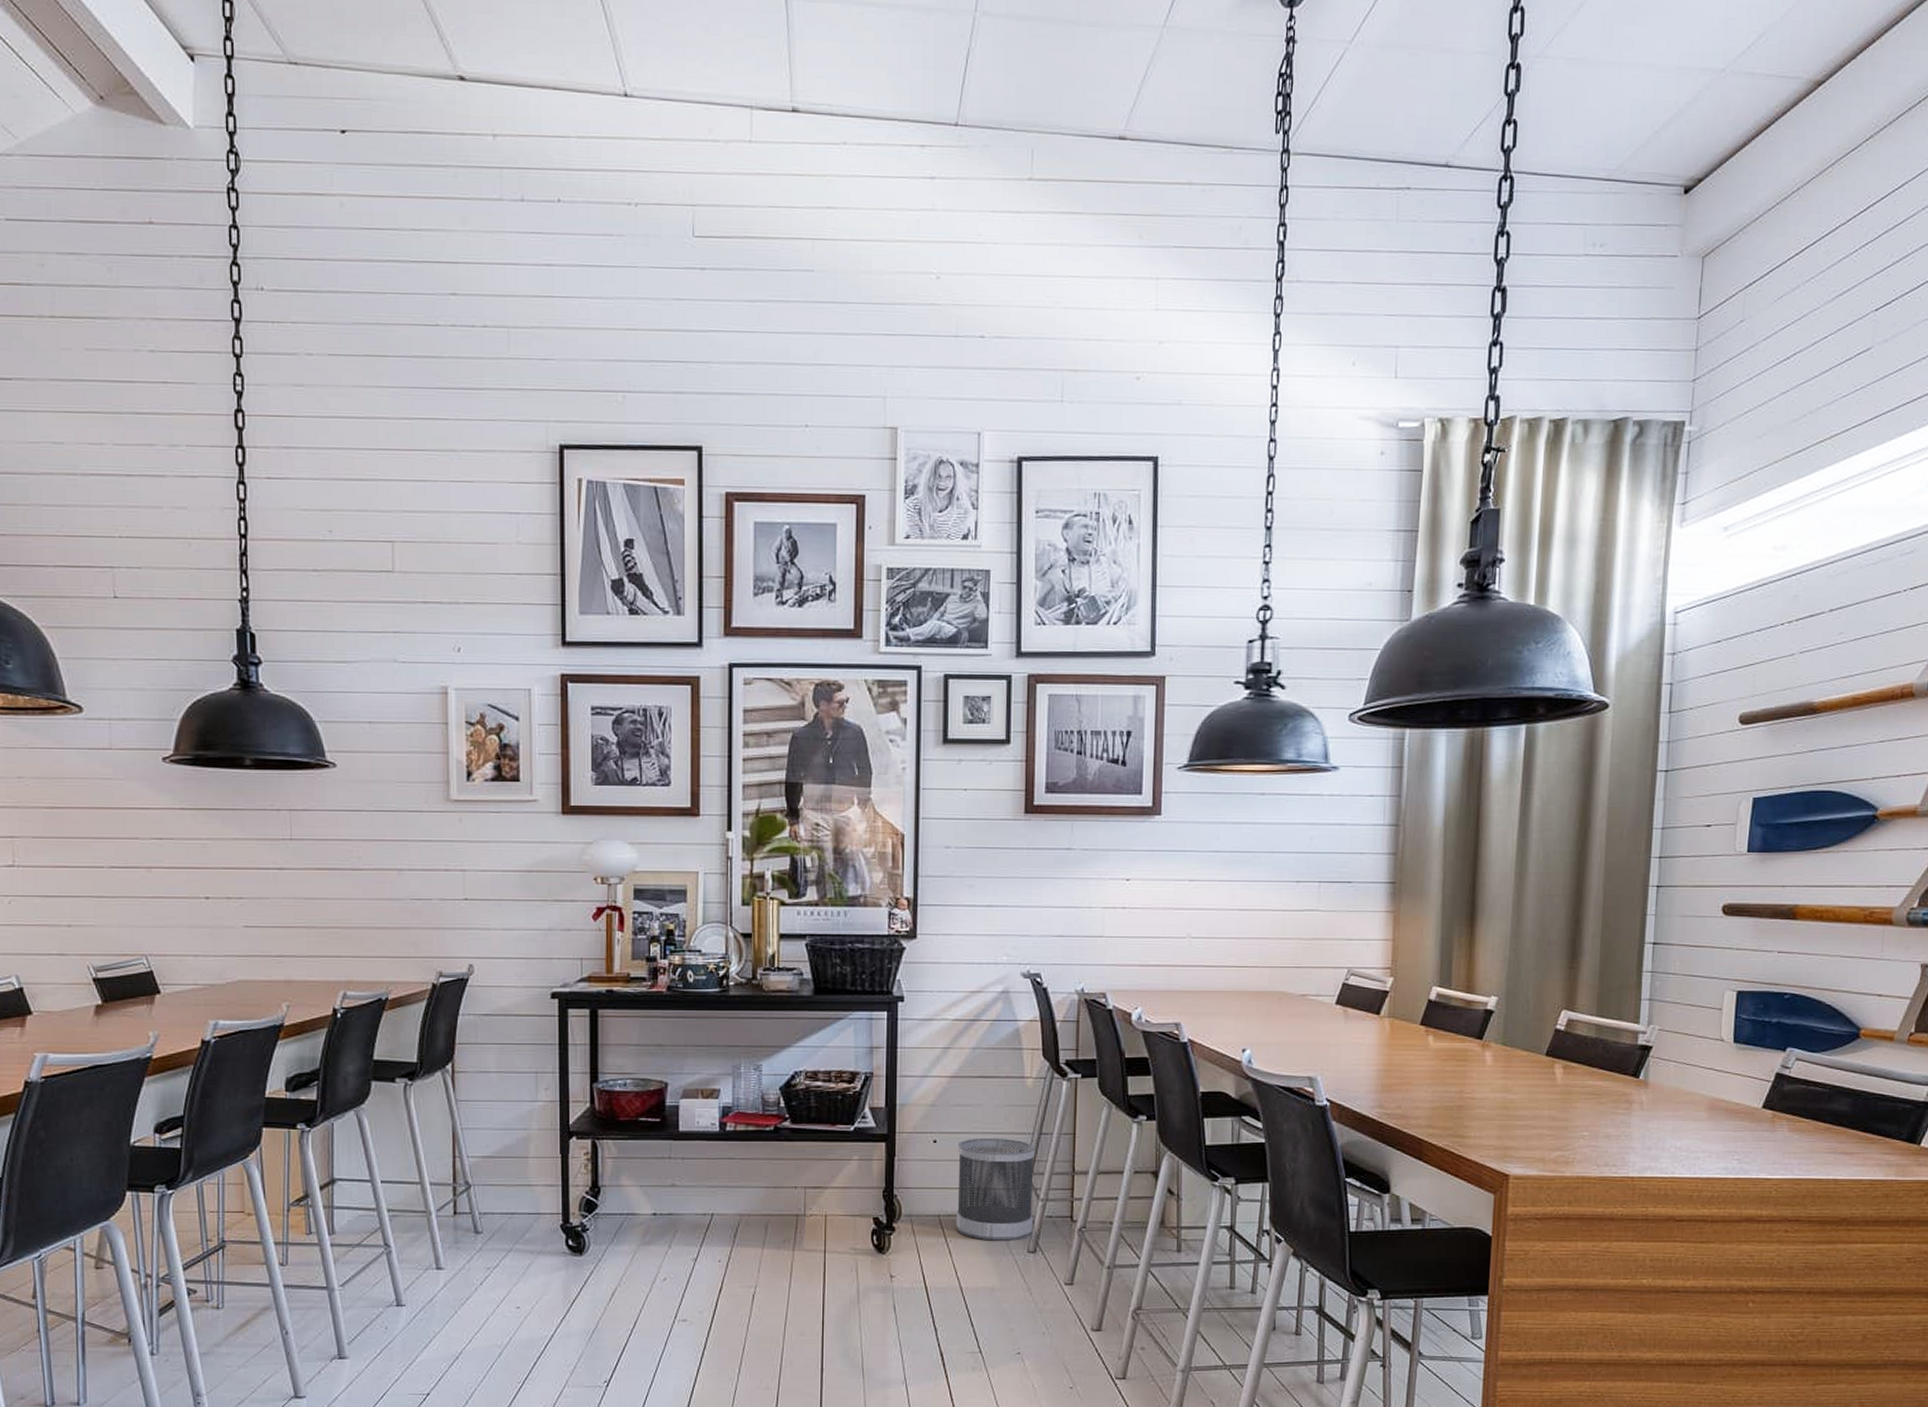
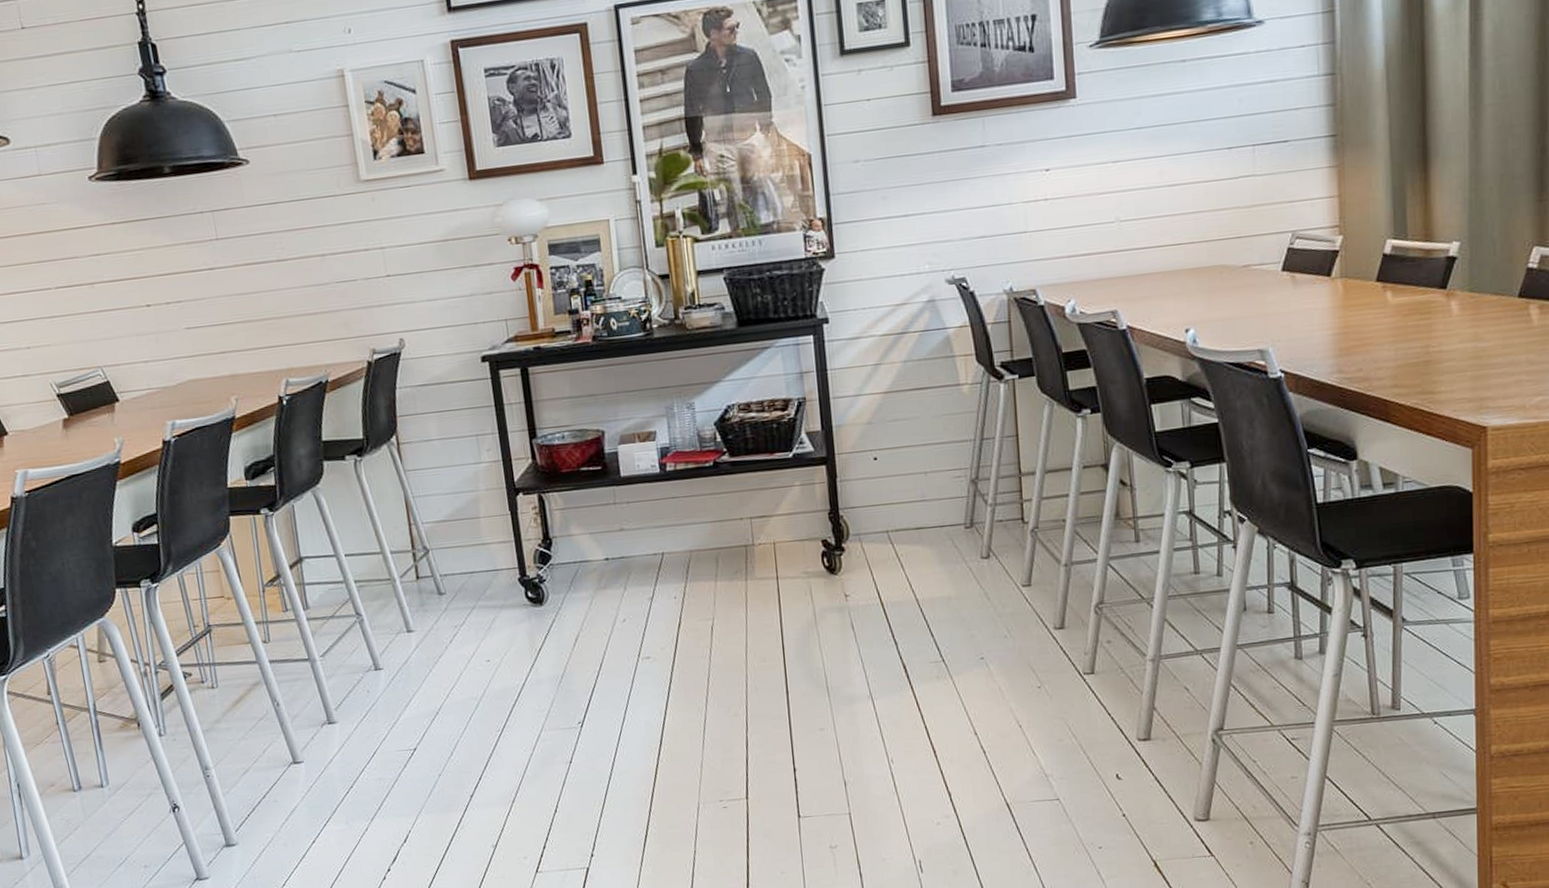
wastebasket: present [955,1137,1035,1241] -> none [899,447,984,551]

